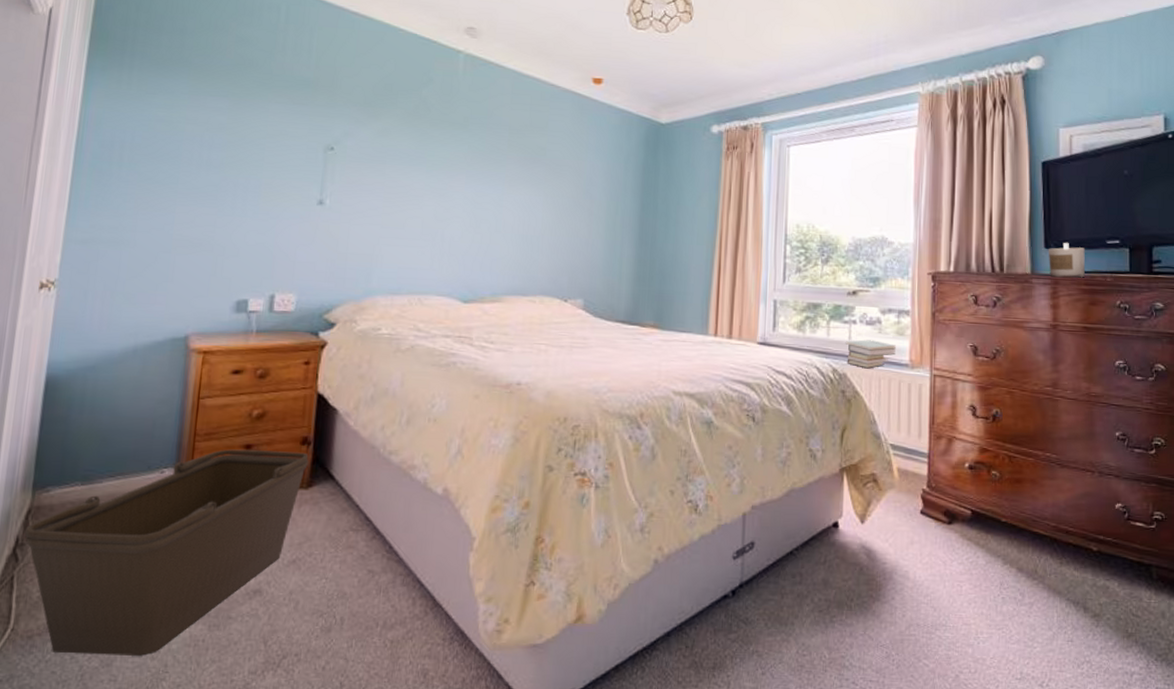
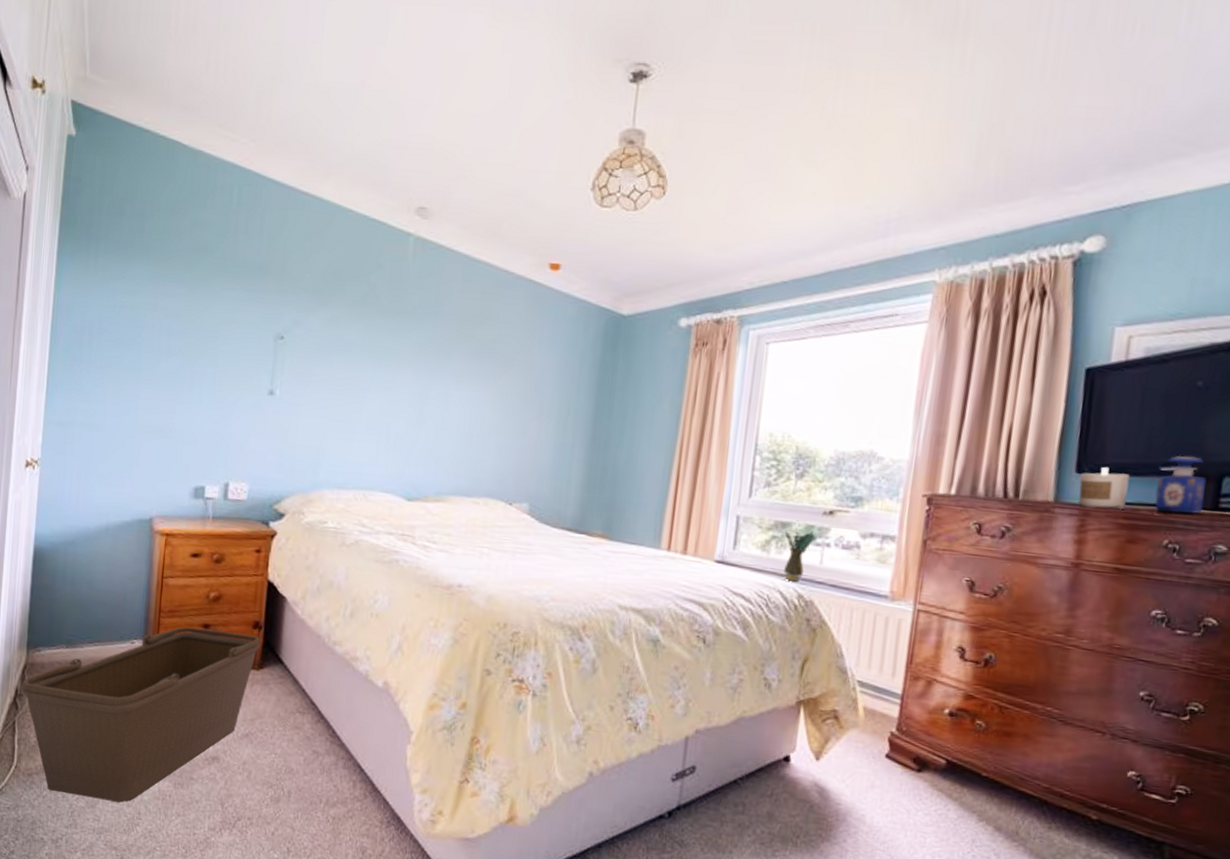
vase: none [817,310,844,357] -> present [784,531,816,582]
books: present [845,339,897,369] -> none [815,565,876,598]
perfume bottle: none [1105,230,1142,279] -> present [1155,455,1206,514]

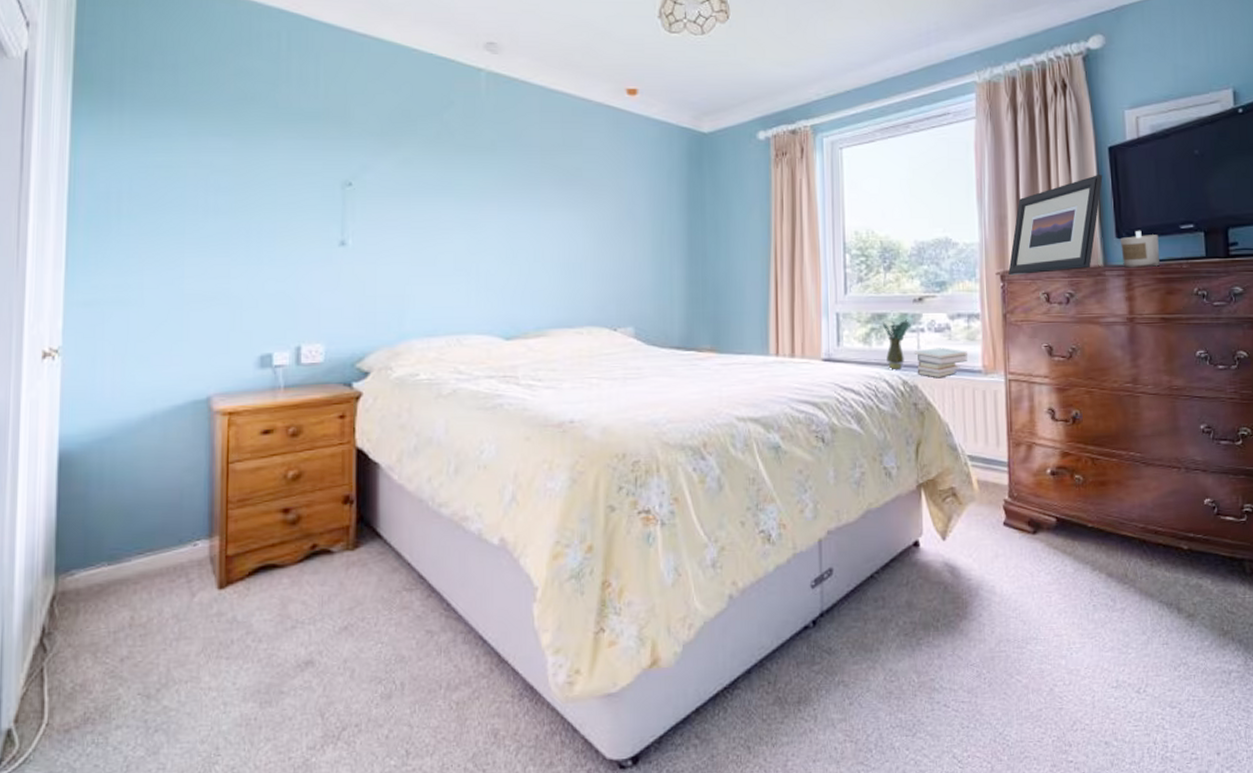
bicycle basket: present [22,626,260,803] -> none [52,512,352,745]
books: none [815,565,876,598] -> present [914,348,968,378]
picture frame: none [937,398,1073,503] -> present [1008,175,1103,276]
perfume bottle: present [1155,455,1206,514] -> none [1180,214,1219,265]

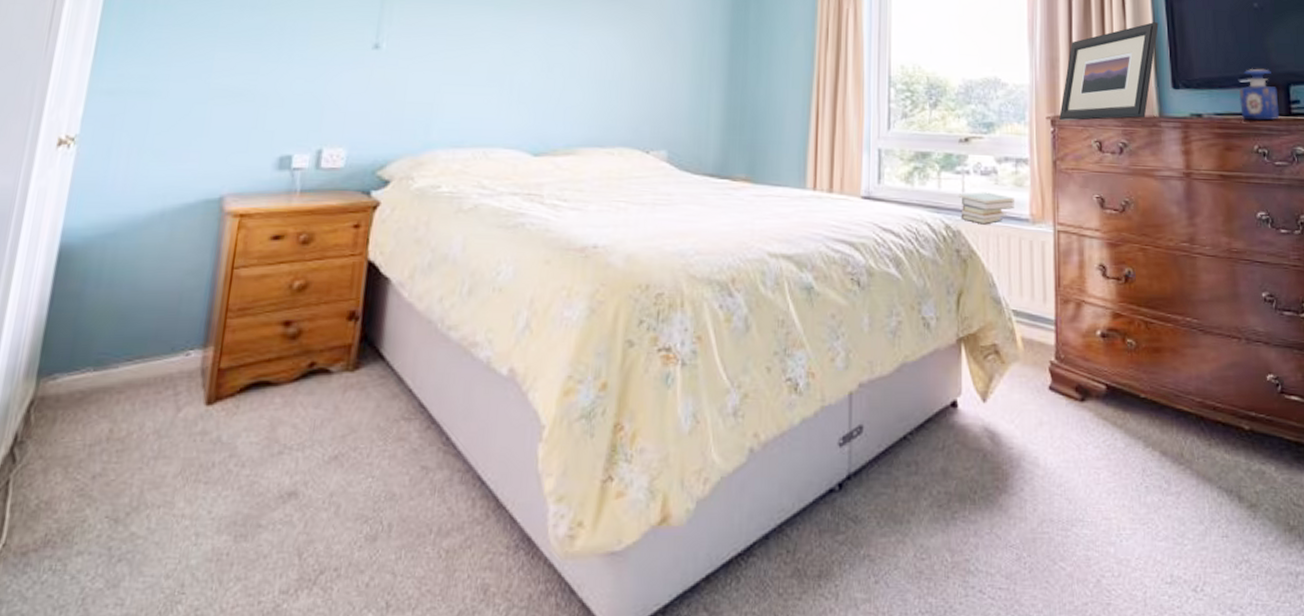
vase: present [883,319,911,369] -> none [927,159,956,212]
candle: present [1120,230,1160,268] -> none [1176,81,1218,122]
perfume bottle: none [1180,214,1219,265] -> present [1239,68,1280,121]

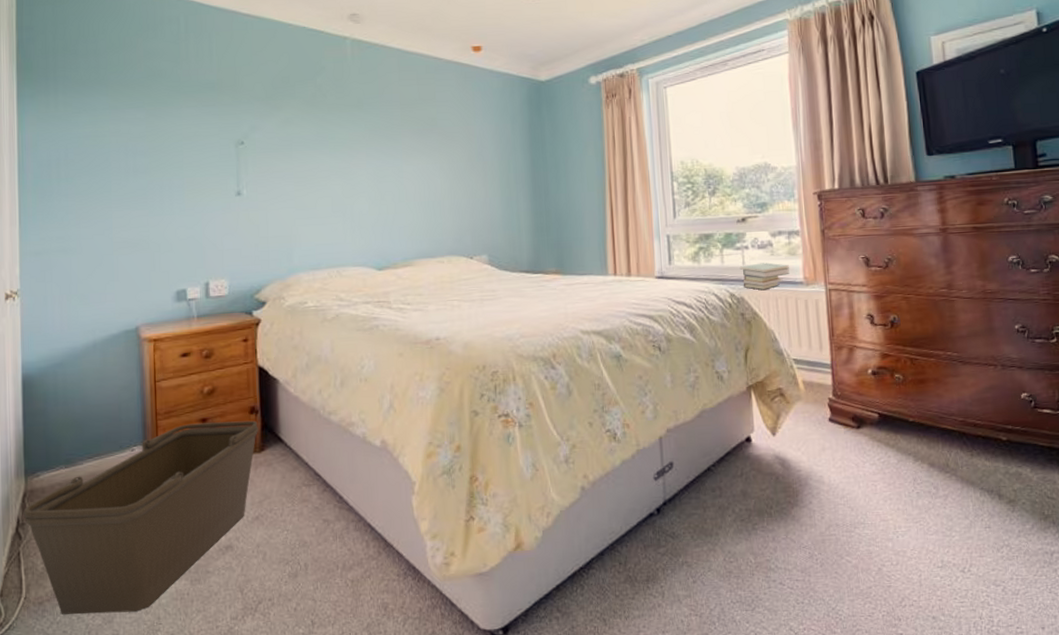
bicycle basket: none [25,326,356,574] -> present [24,420,258,614]
picture frame: present [1059,22,1159,121] -> none [825,98,912,195]
perfume bottle: present [1239,68,1280,121] -> none [989,128,1028,177]

